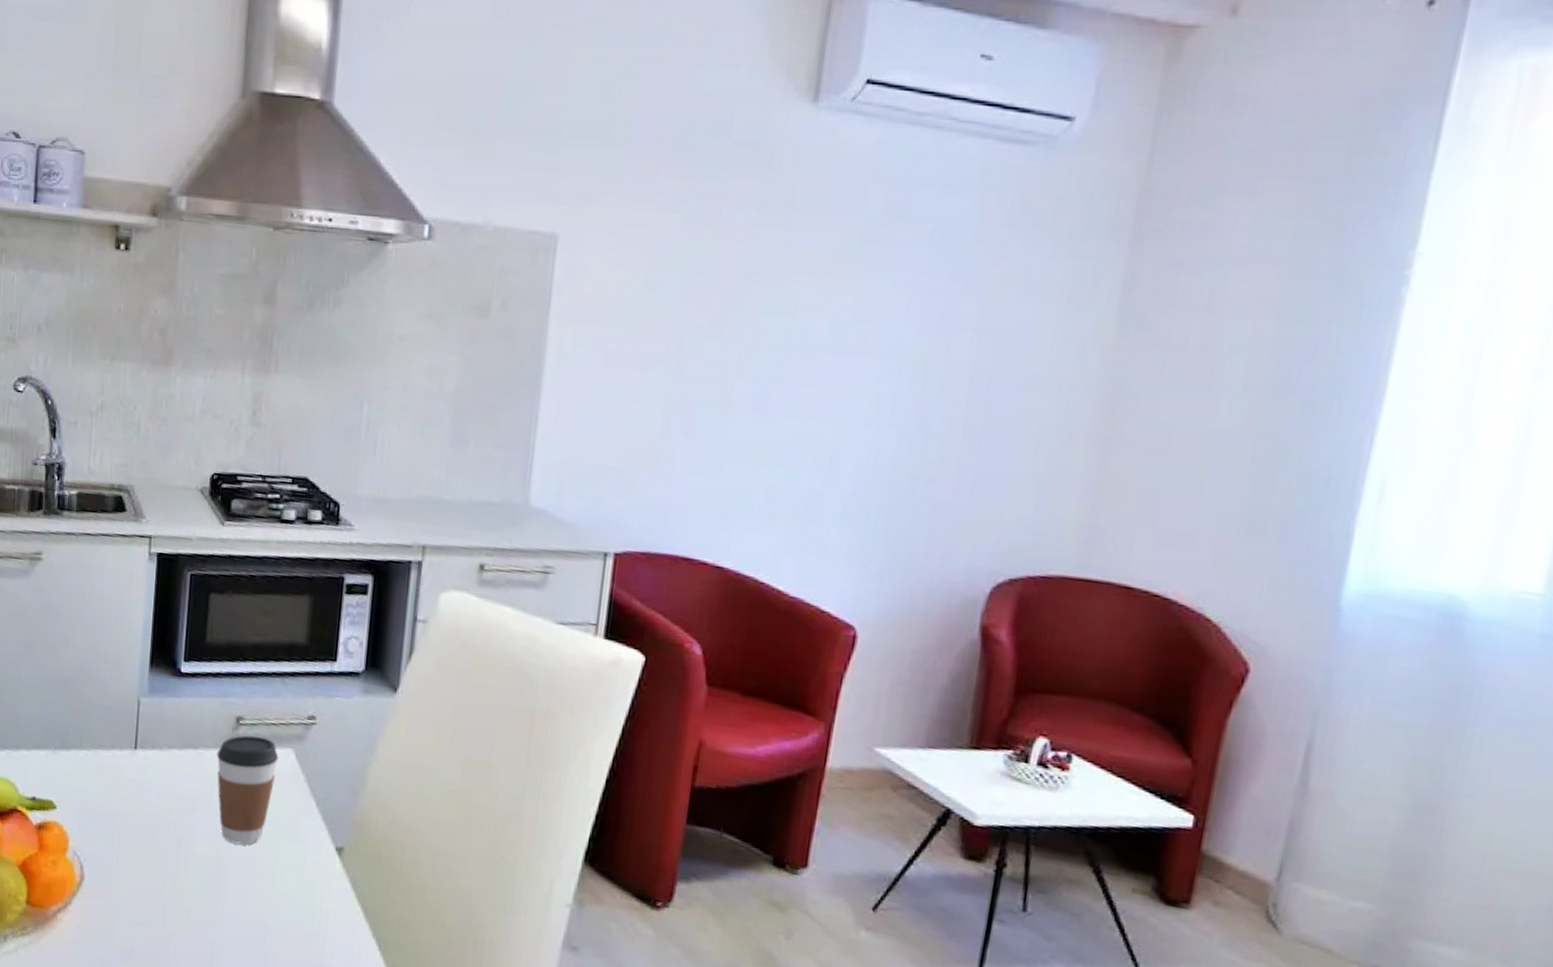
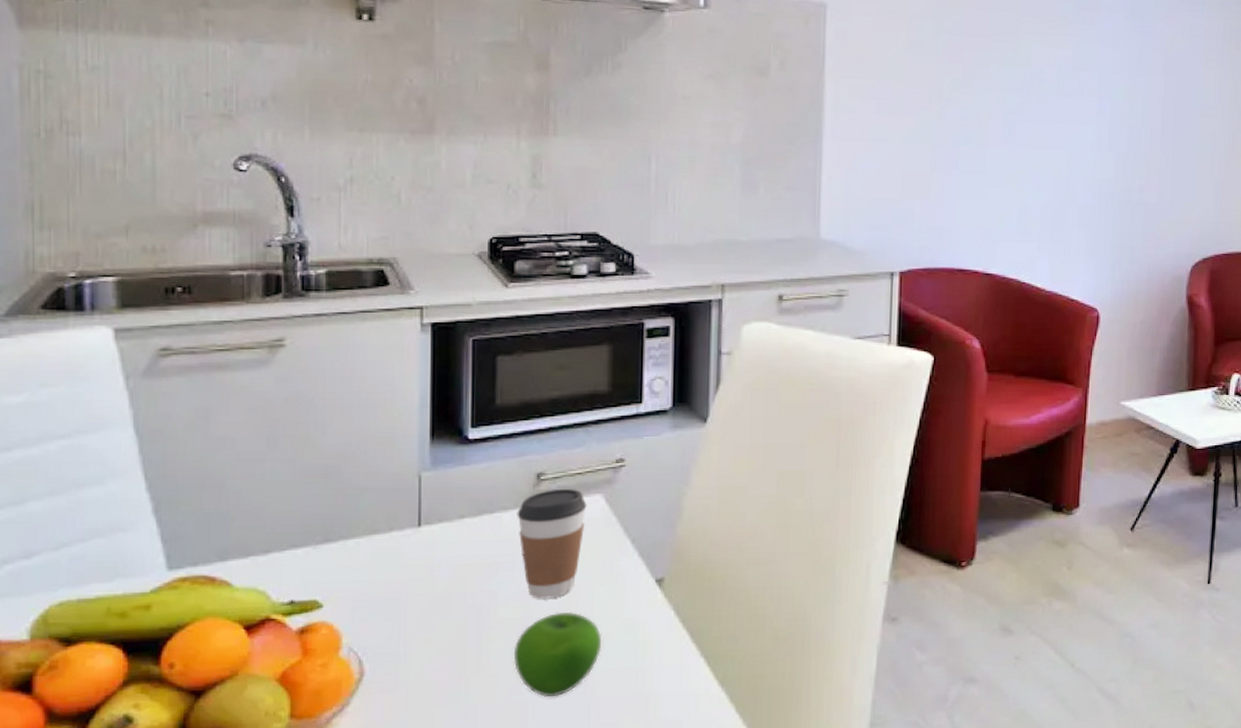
apple: none [204,859,283,944] -> present [513,611,602,698]

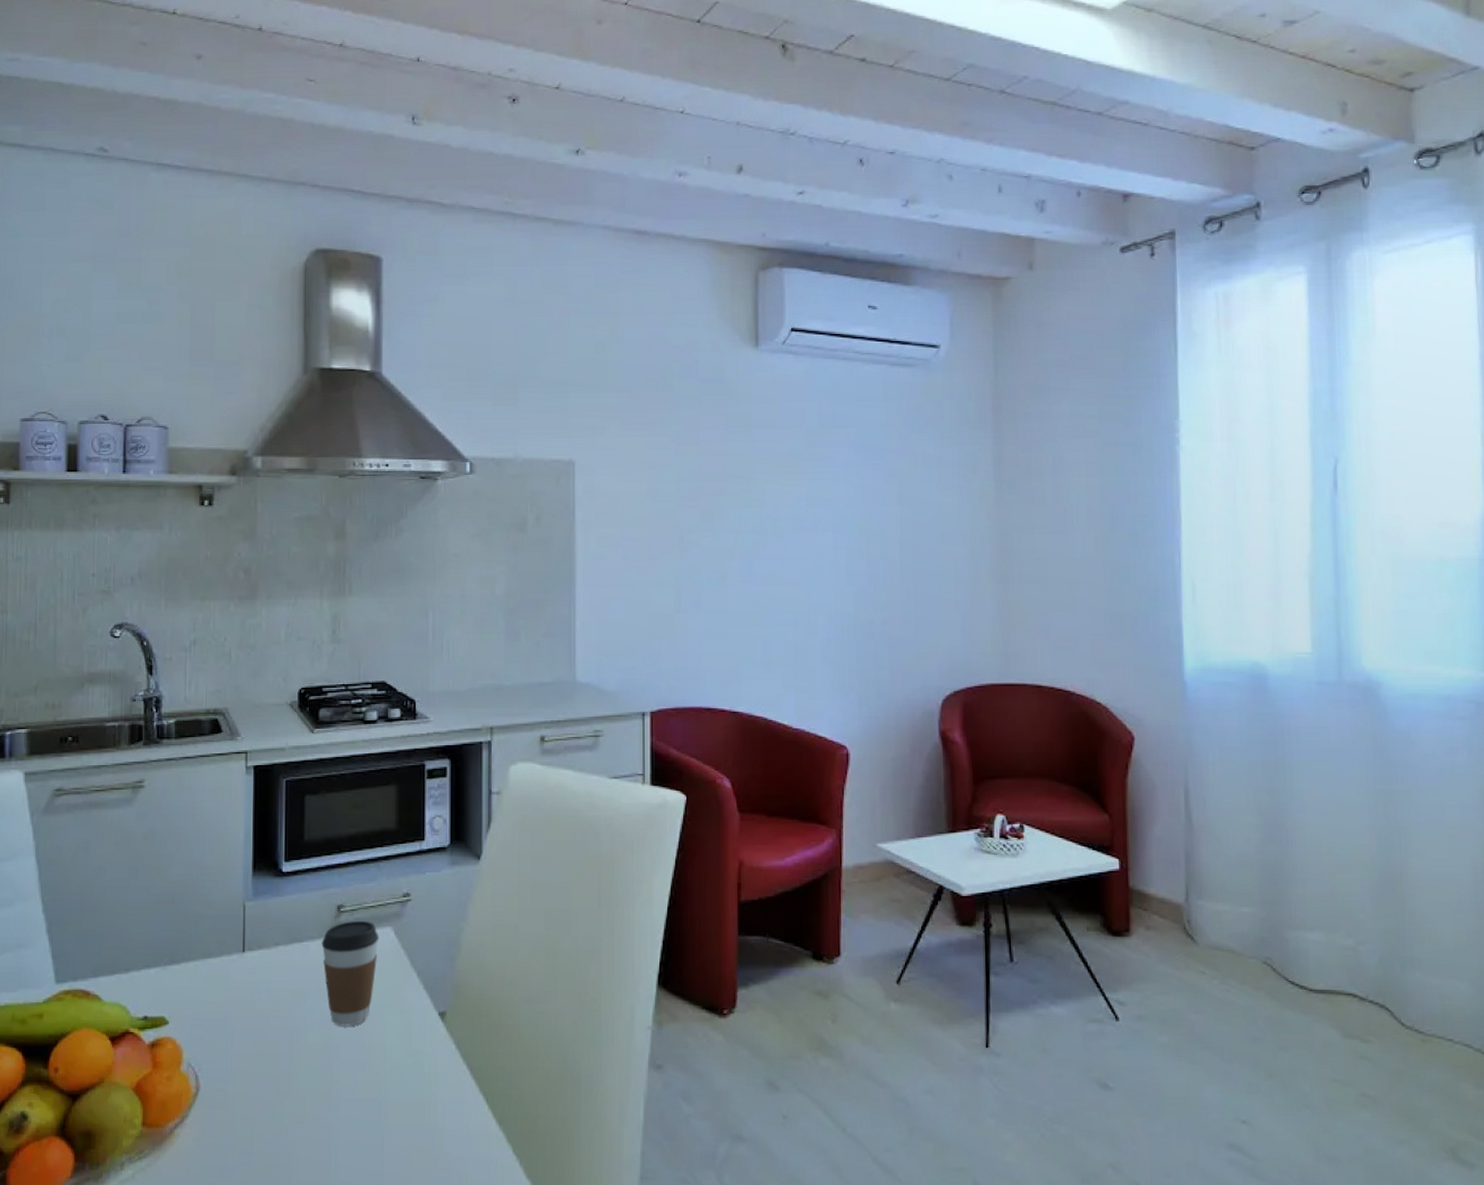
apple: present [513,611,602,698] -> none [318,1040,394,1124]

